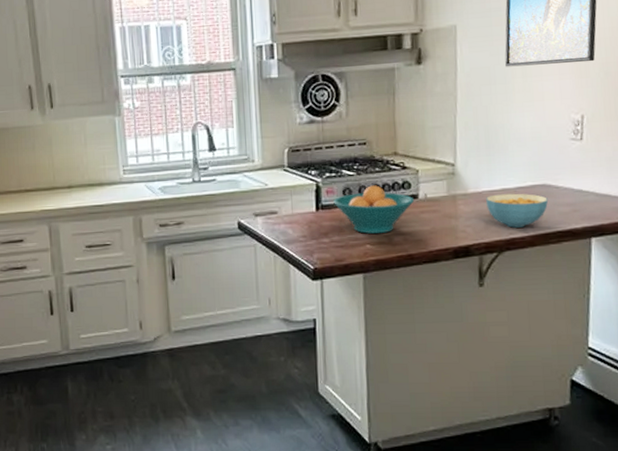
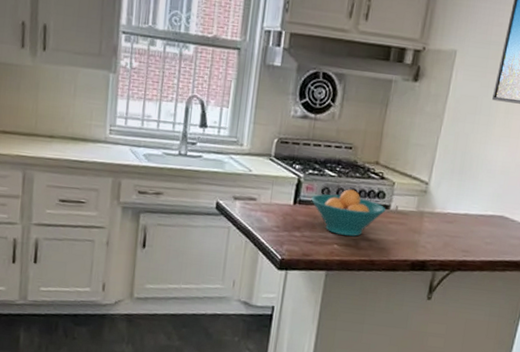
cereal bowl: present [486,193,548,228] -> none [448,217,503,252]

